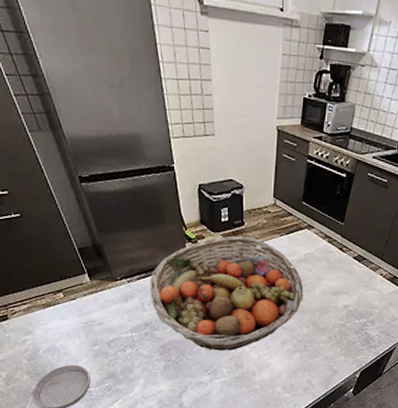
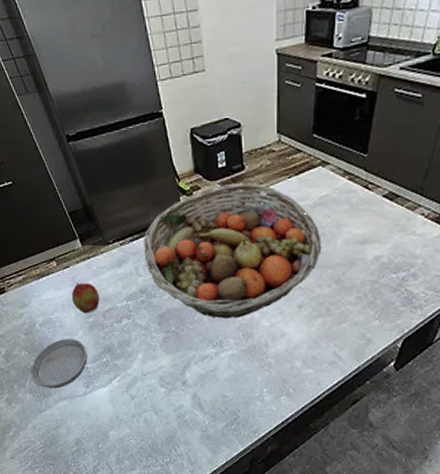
apple: none [78,314,105,343] -> present [72,283,100,314]

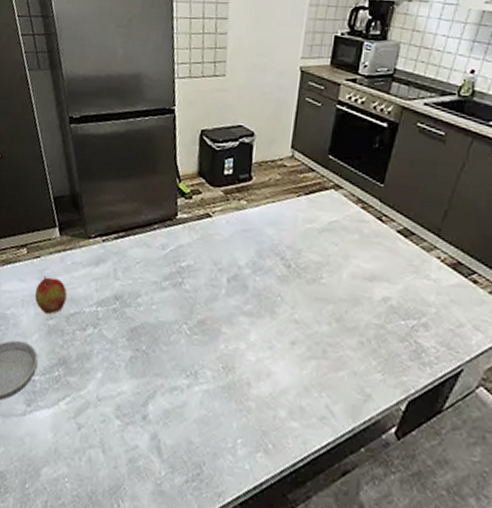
fruit basket: present [143,182,322,318] -> none [126,192,326,347]

